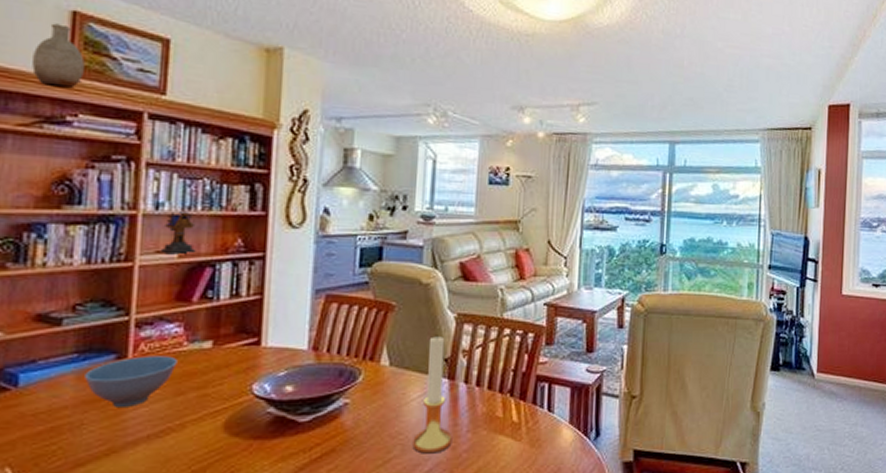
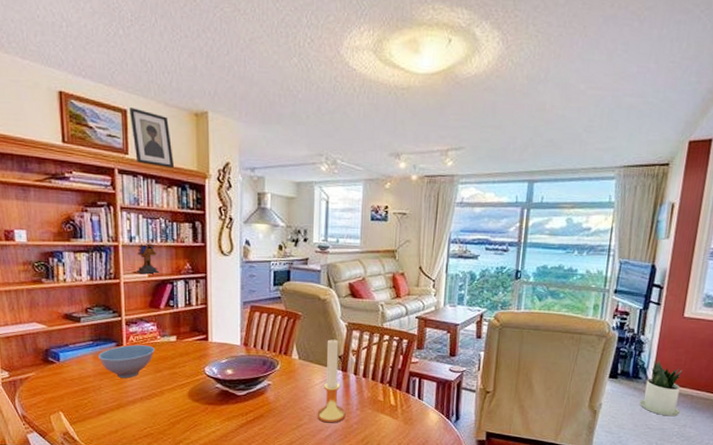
decorative vase: present [32,23,85,89] -> none [38,102,72,153]
picture frame: none [173,37,232,115] -> present [129,107,175,169]
planter: none [805,347,850,414] -> present [639,361,683,417]

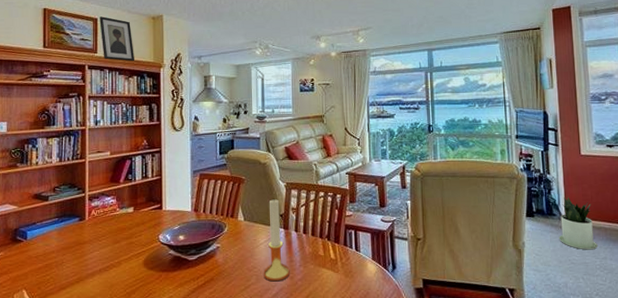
bowl: present [98,344,155,378] -> none [63,218,114,251]
birdhouse: present [136,243,160,275] -> none [99,125,120,153]

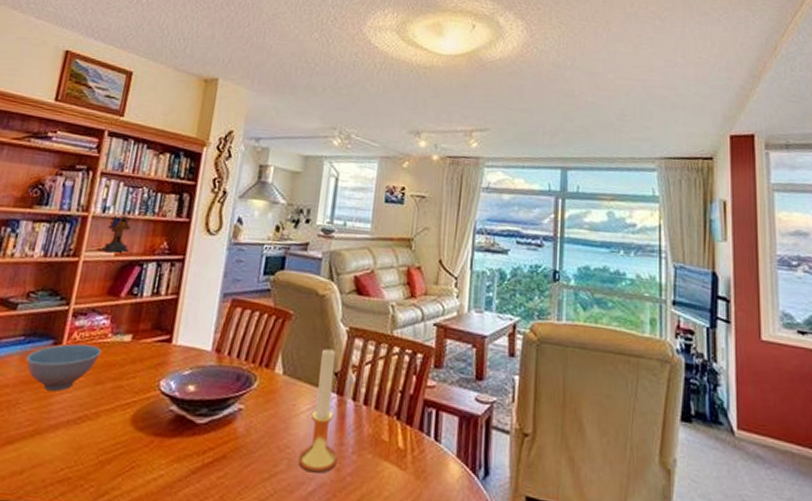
bowl: none [63,218,114,251] -> present [26,343,102,391]
birdhouse: none [99,125,120,153] -> present [100,215,131,253]
picture frame: present [100,16,135,62] -> none [131,70,175,134]
planter: present [558,197,598,250] -> none [725,399,782,484]

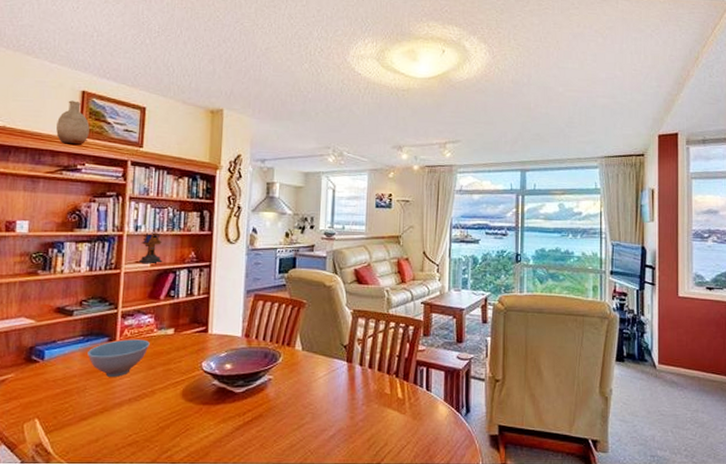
decorative vase: none [30,60,69,111] -> present [56,100,90,146]
candle holder: present [298,347,338,473] -> none [320,326,351,421]

